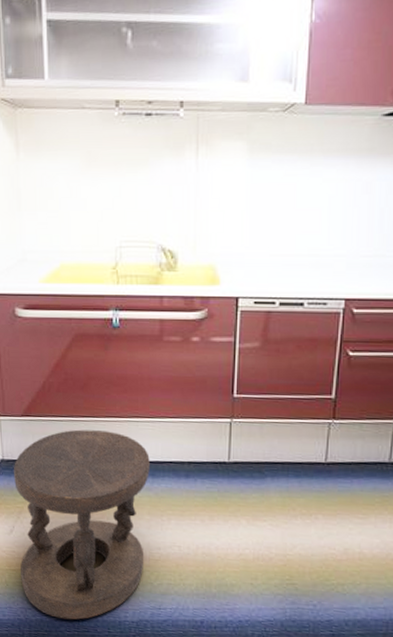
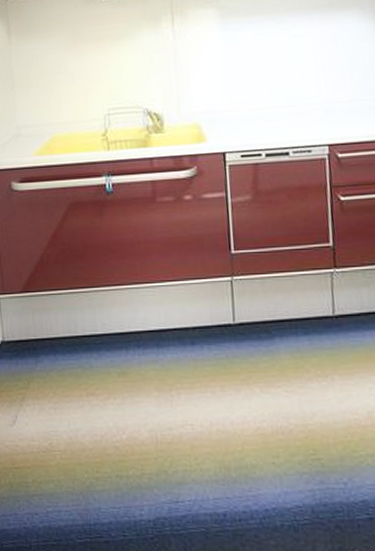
stool: present [13,429,150,620] -> none [14,301,156,524]

